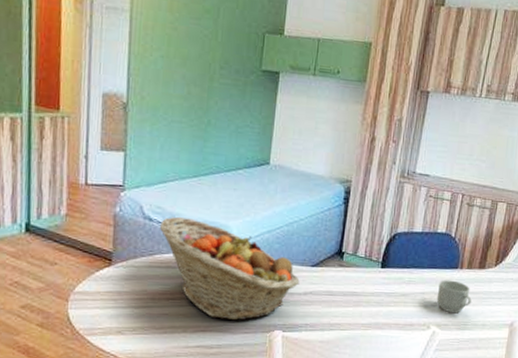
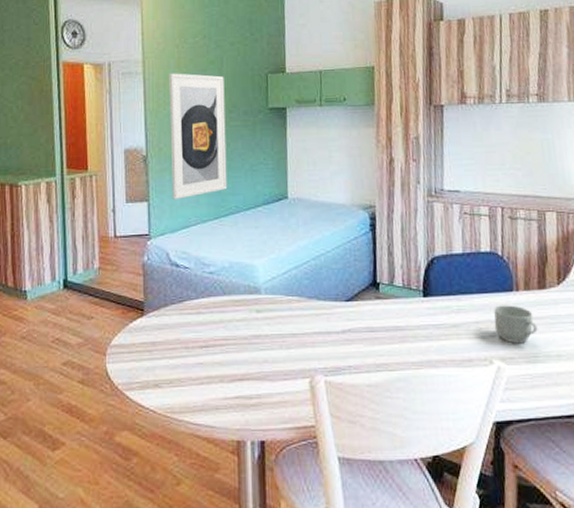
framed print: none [151,16,219,153] -> present [169,73,228,199]
fruit basket: present [159,216,300,321] -> none [186,260,336,367]

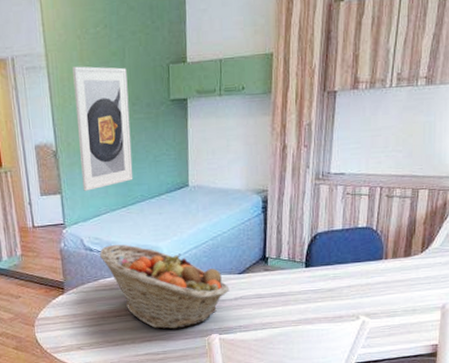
fruit basket: none [186,260,336,367] -> present [99,244,230,329]
mug: present [494,305,538,344] -> none [363,271,399,302]

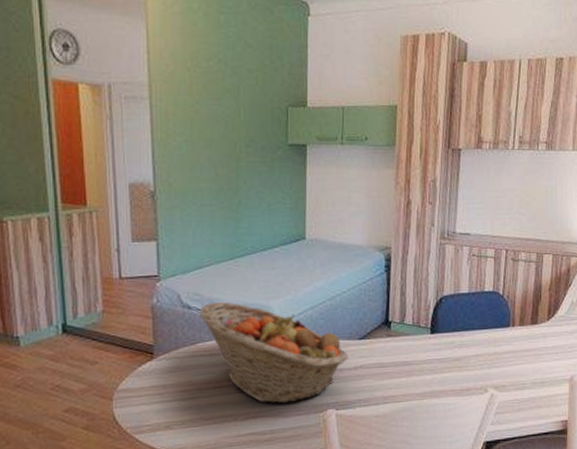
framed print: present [72,66,133,191] -> none [179,100,243,239]

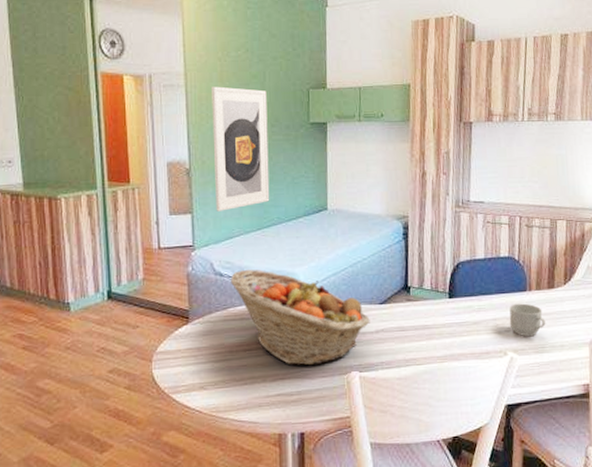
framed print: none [179,100,243,239] -> present [212,86,270,211]
mug: none [491,339,528,374] -> present [509,303,546,337]

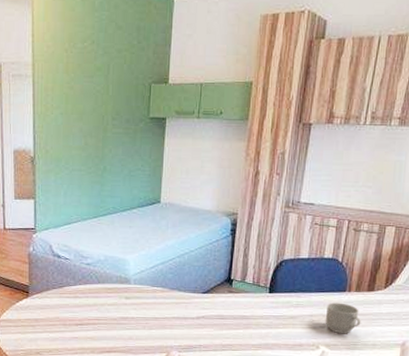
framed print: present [212,86,270,211] -> none [56,78,110,198]
fruit basket: present [230,269,370,366] -> none [66,253,192,343]

